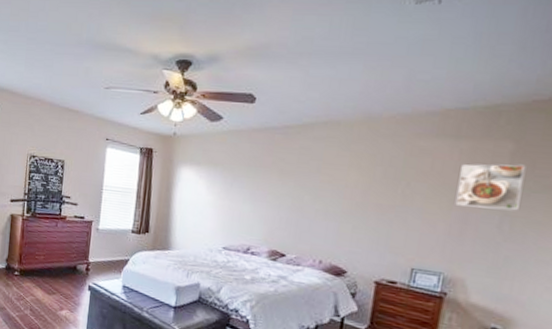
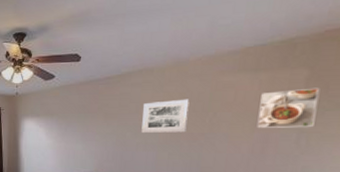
wall art: none [322,161,380,203] -> present [141,99,190,133]

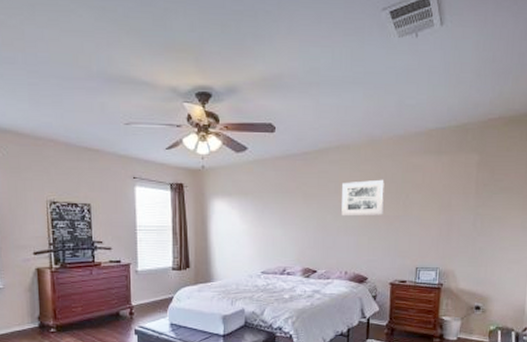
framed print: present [257,87,320,128] -> none [442,172,488,210]

